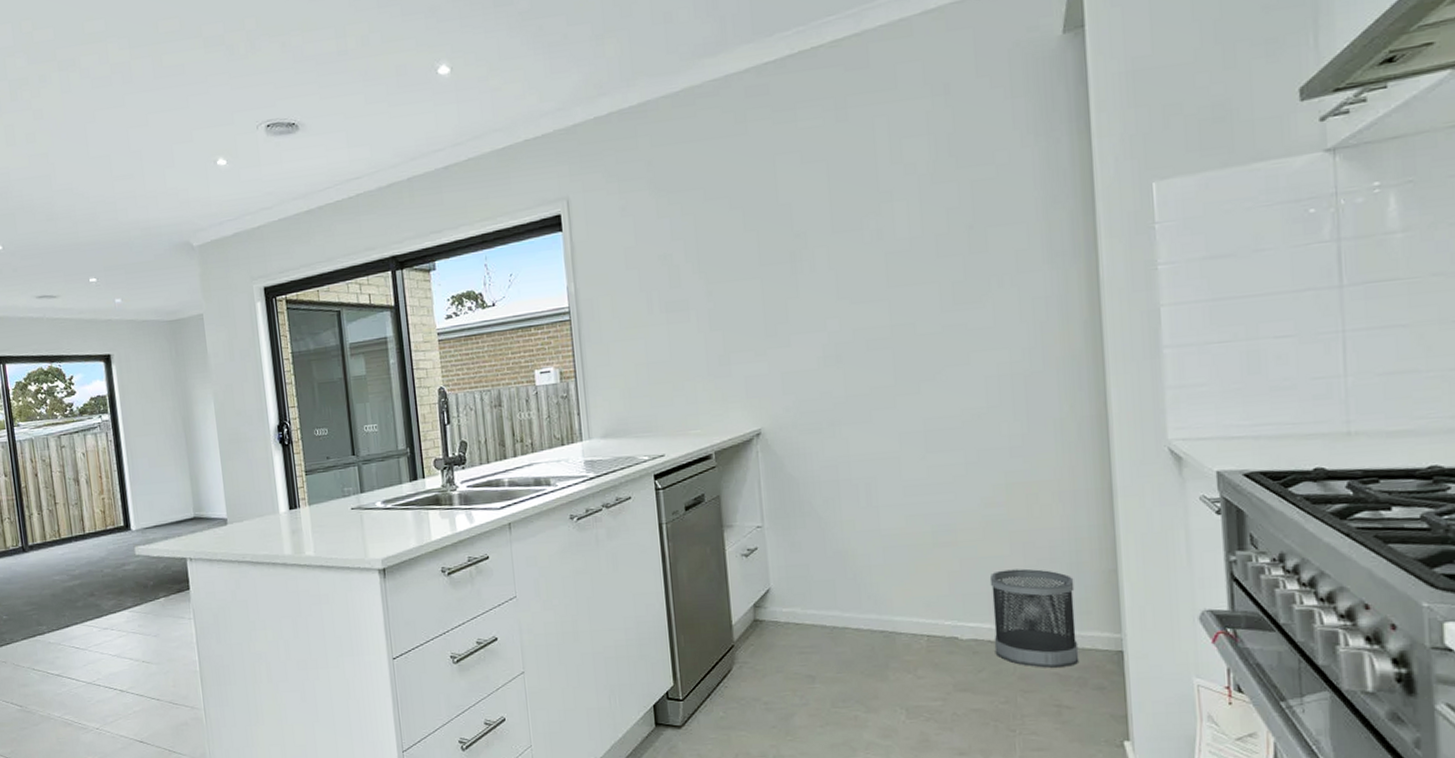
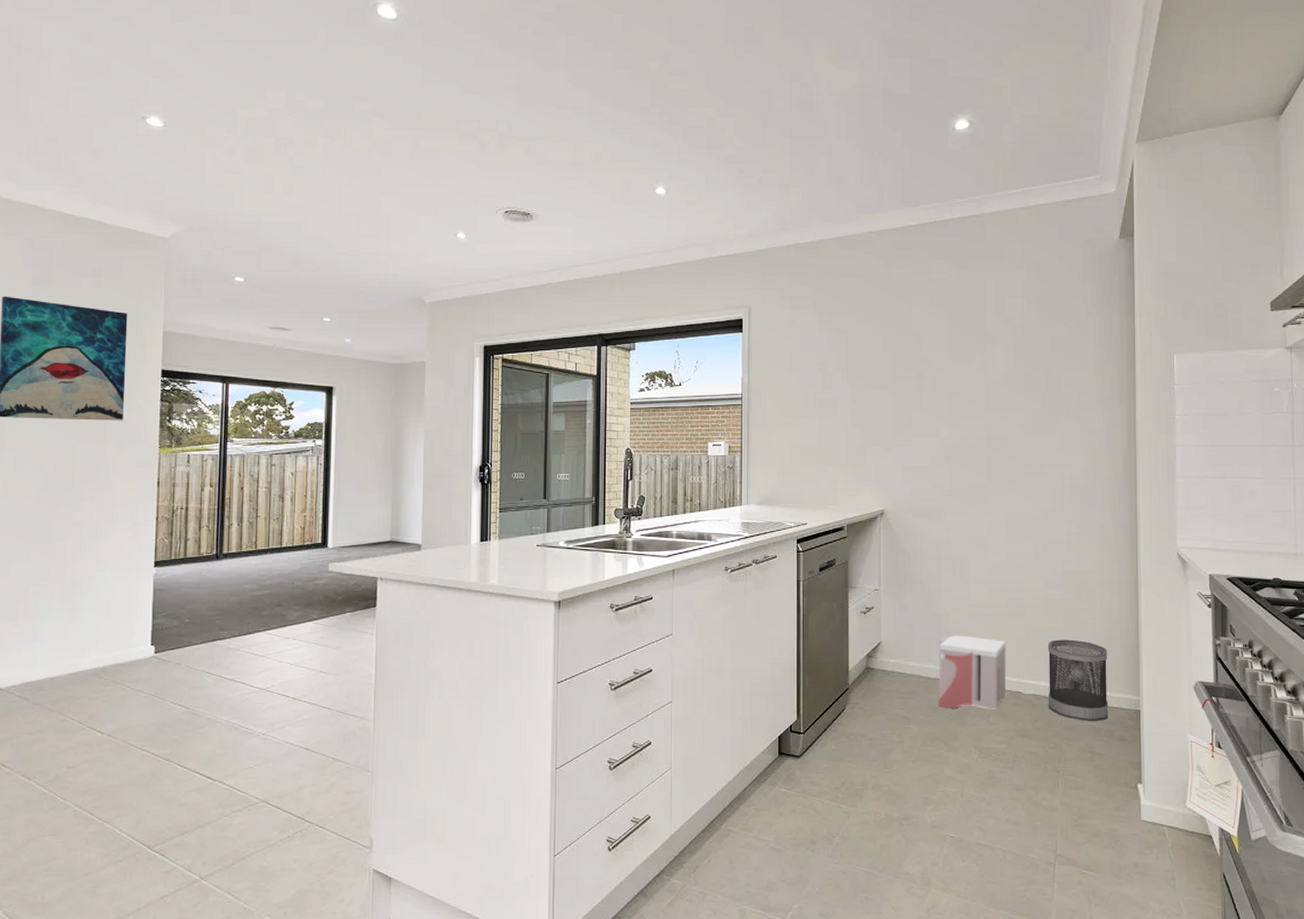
architectural model: none [844,573,937,663] -> present [938,635,1006,710]

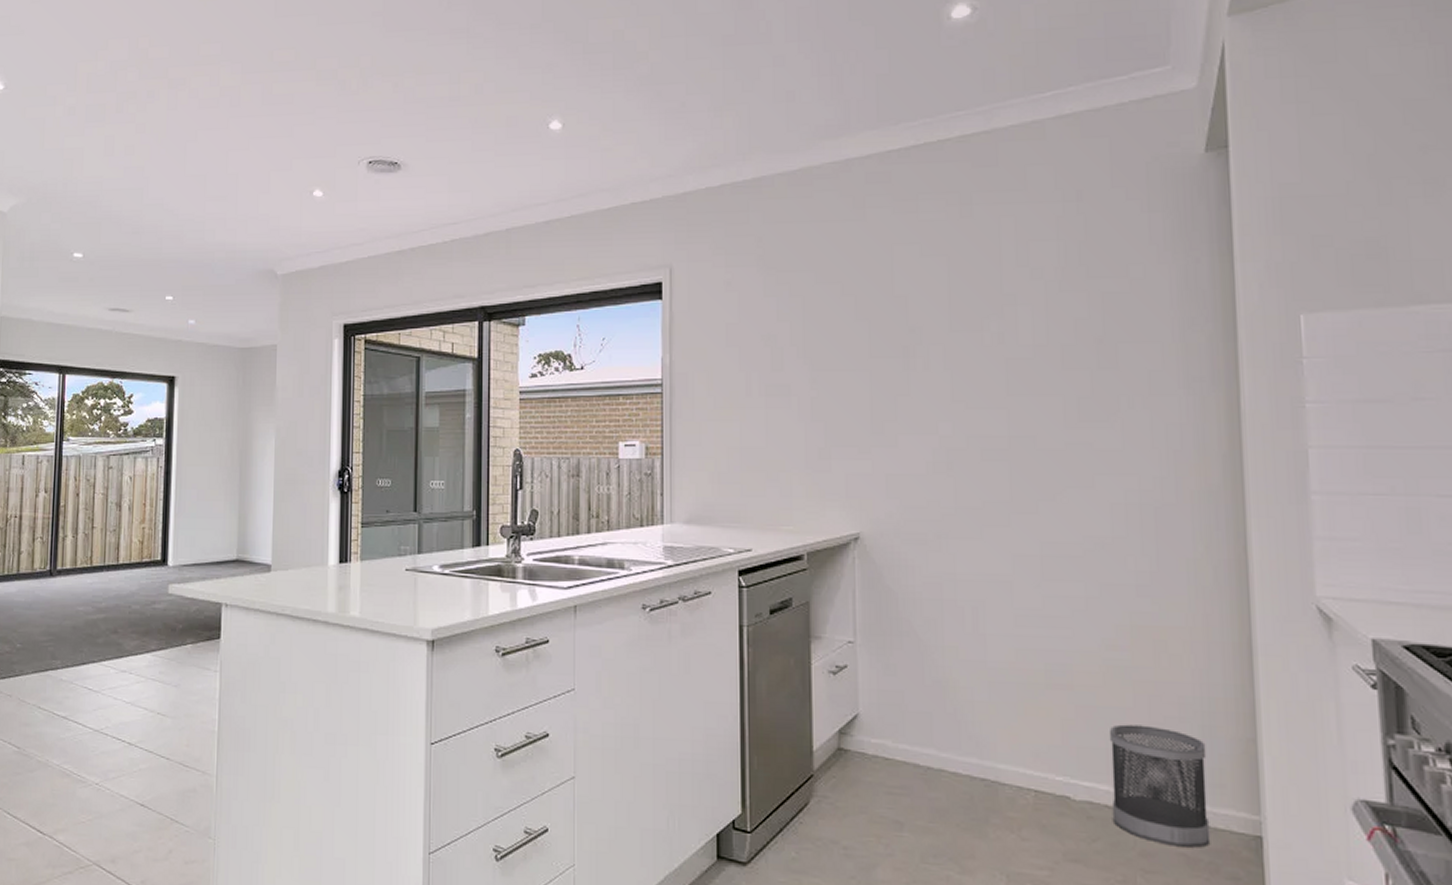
architectural model: present [938,635,1006,710] -> none [943,710,1046,820]

